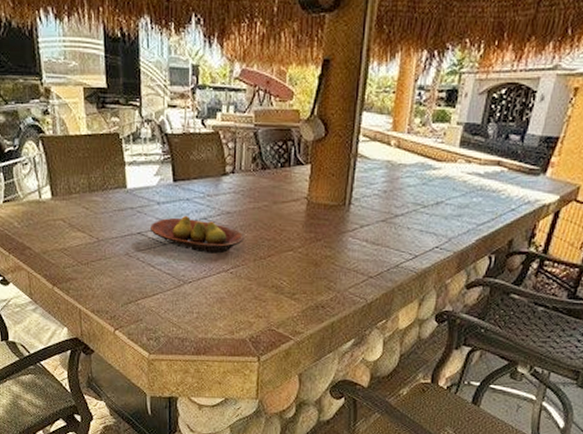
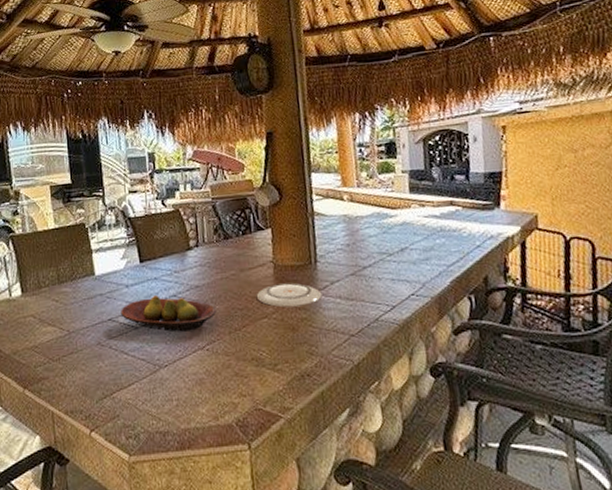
plate: none [285,220,350,244] -> present [256,282,322,308]

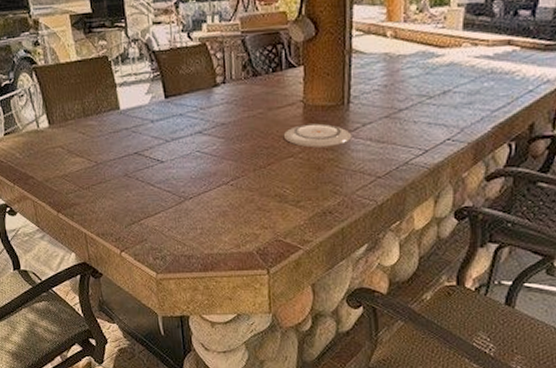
fruit bowl: present [121,294,217,332] -> none [146,130,243,168]

